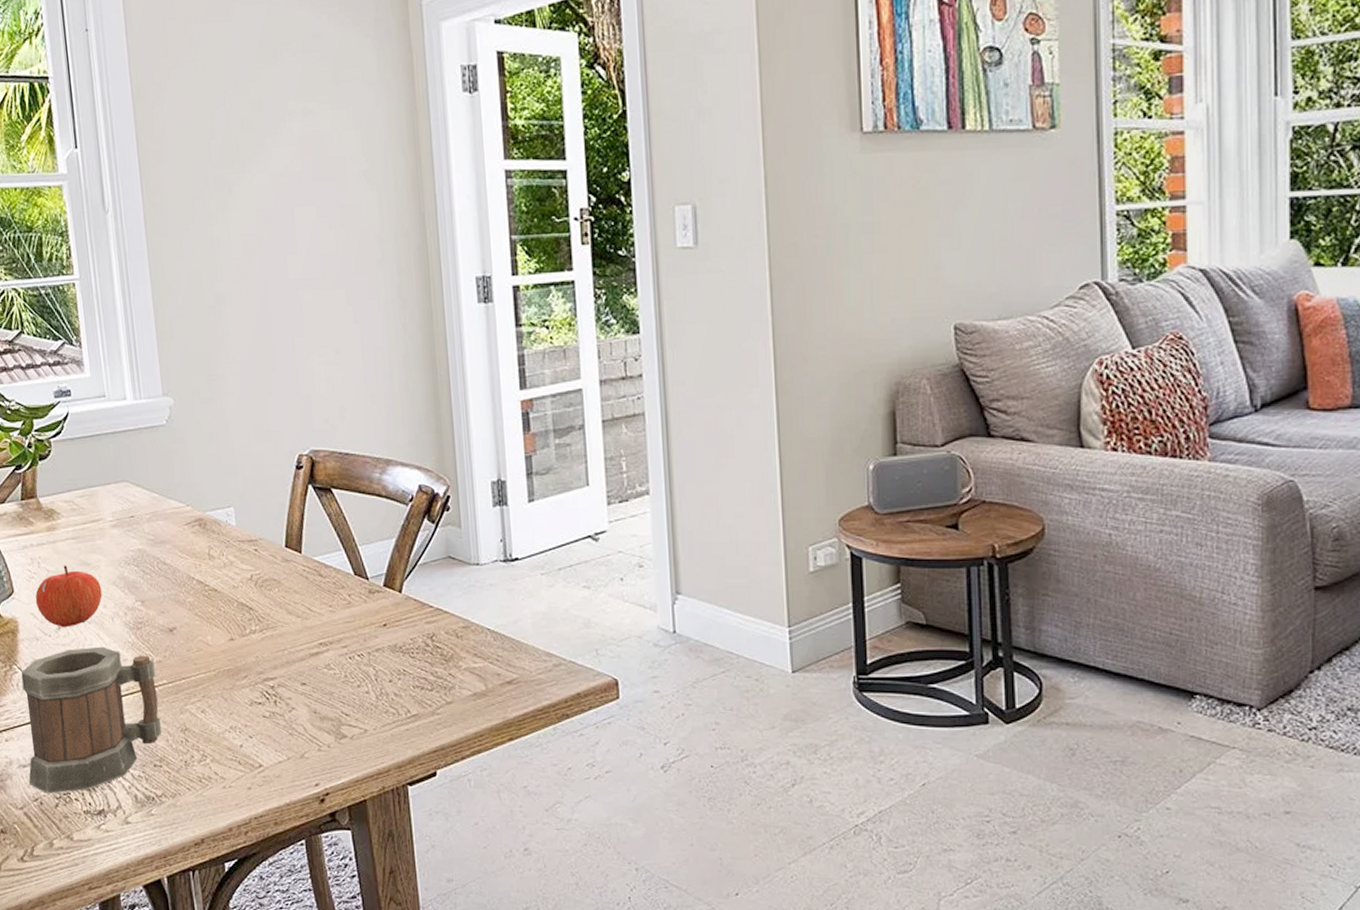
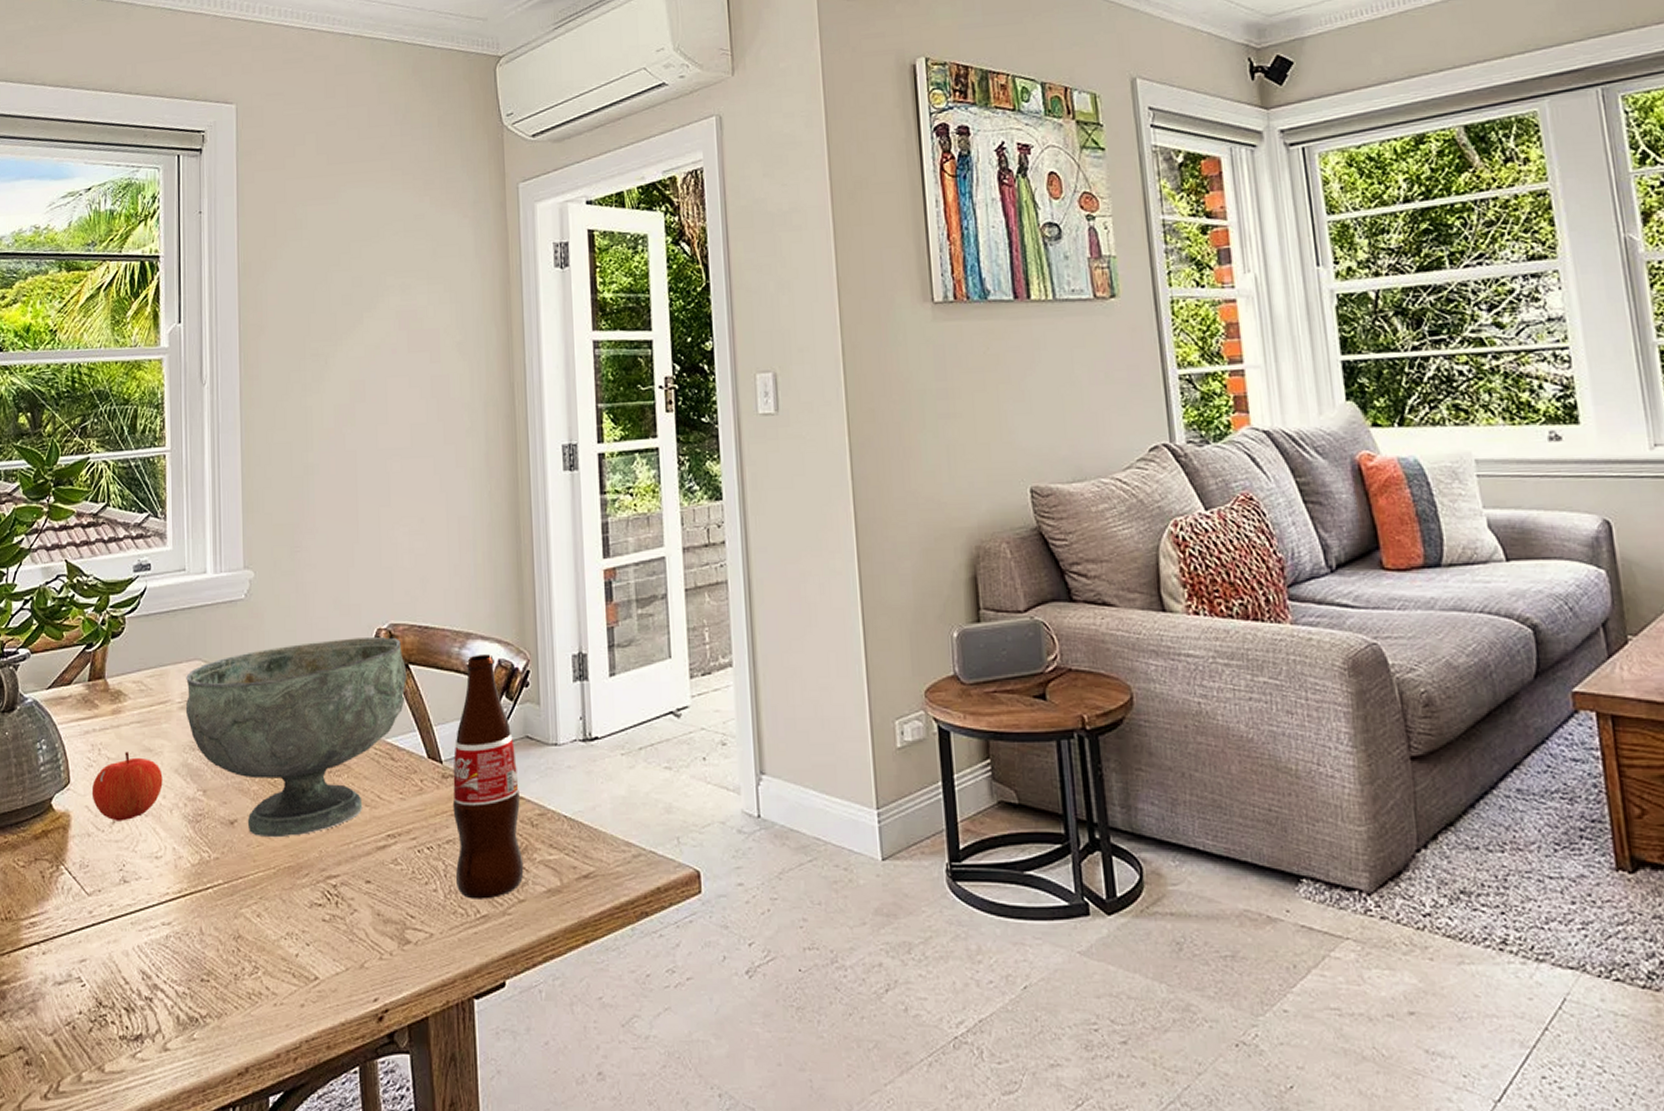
mug: present [21,646,162,794] -> none [62,842,213,1016]
decorative bowl: none [115,463,331,644] -> present [185,637,407,838]
bottle: none [379,480,451,701] -> present [452,654,524,899]

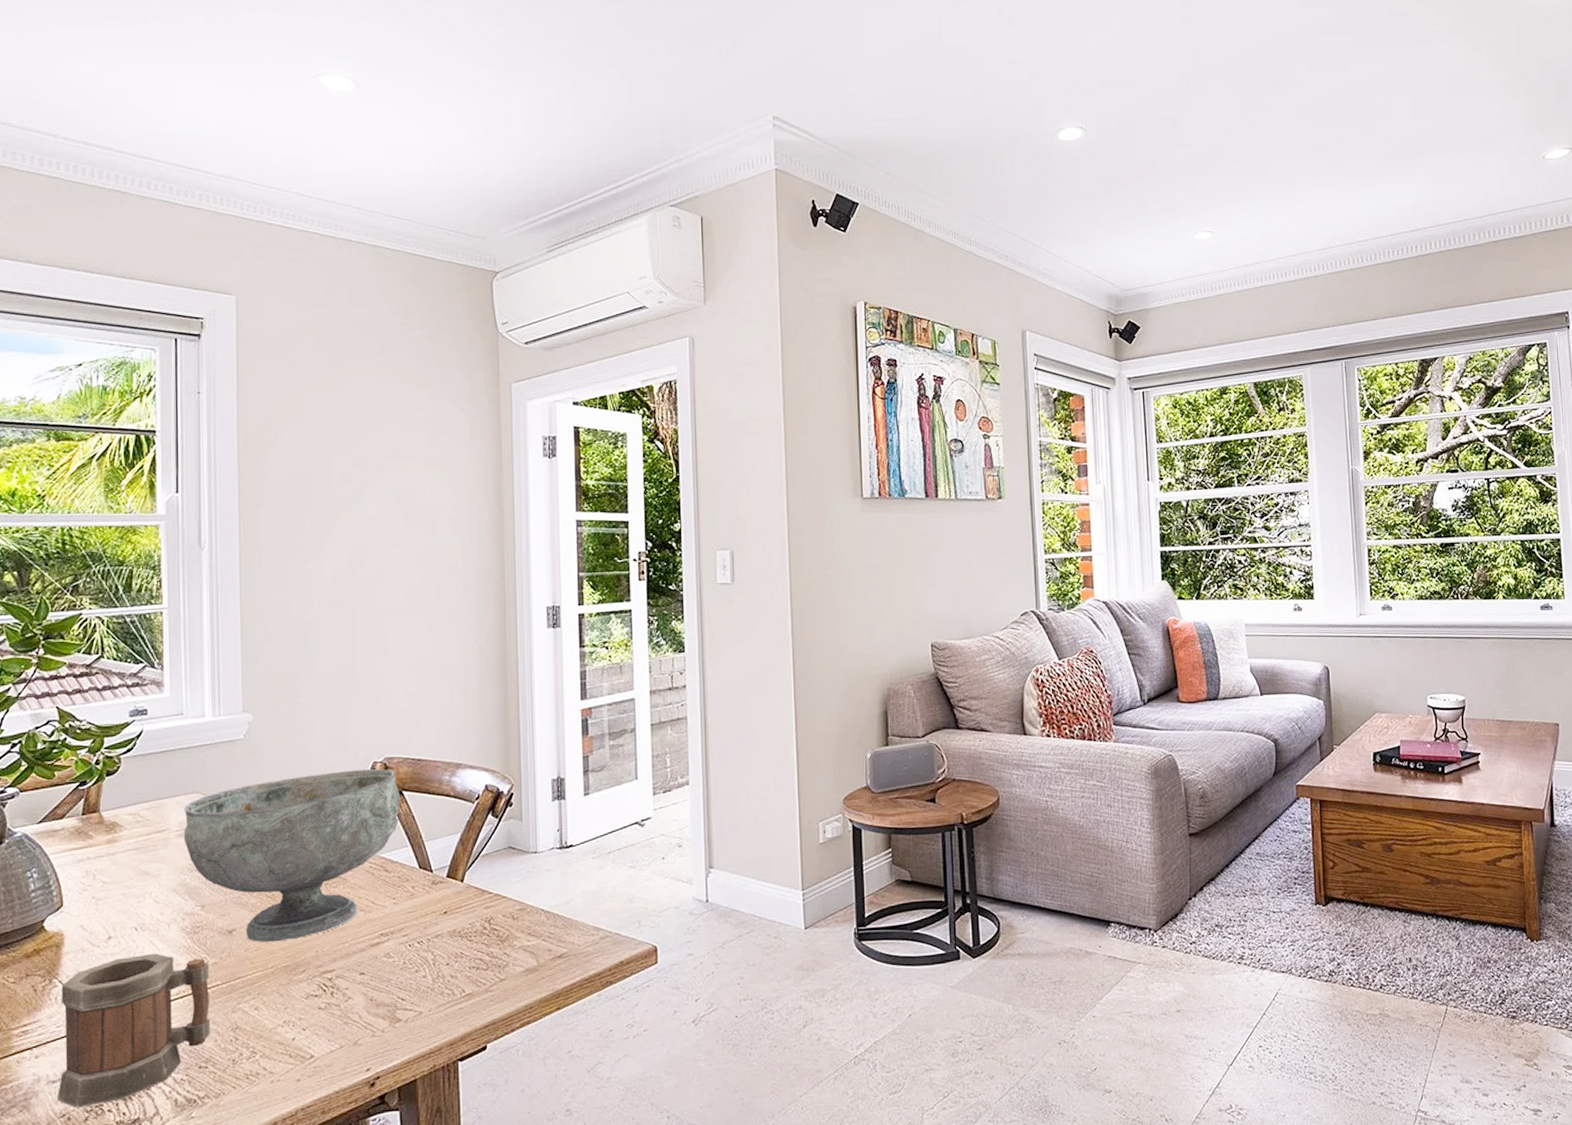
mug: none [62,842,213,1016] -> present [56,953,211,1108]
apple: present [91,751,163,821] -> none [86,876,160,937]
bottle: present [452,654,524,899] -> none [441,781,505,982]

